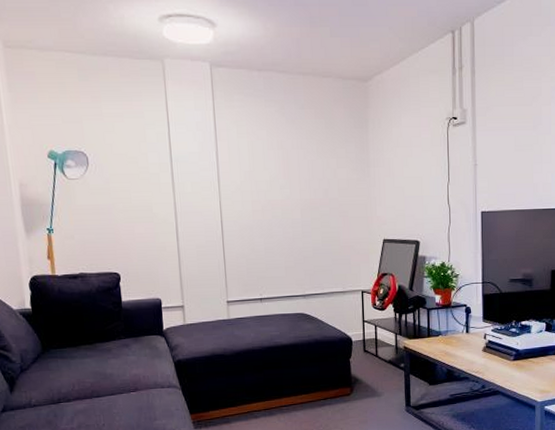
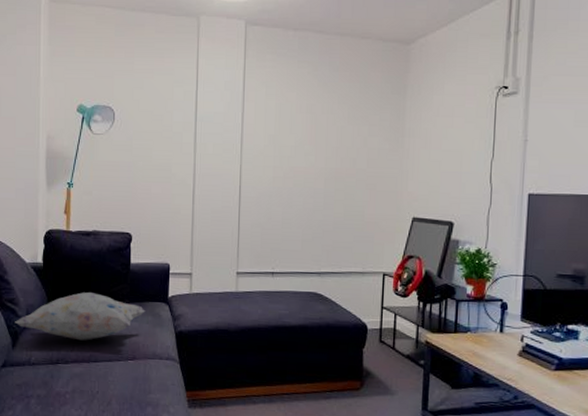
decorative pillow: none [10,332,142,379] -> present [15,292,145,341]

